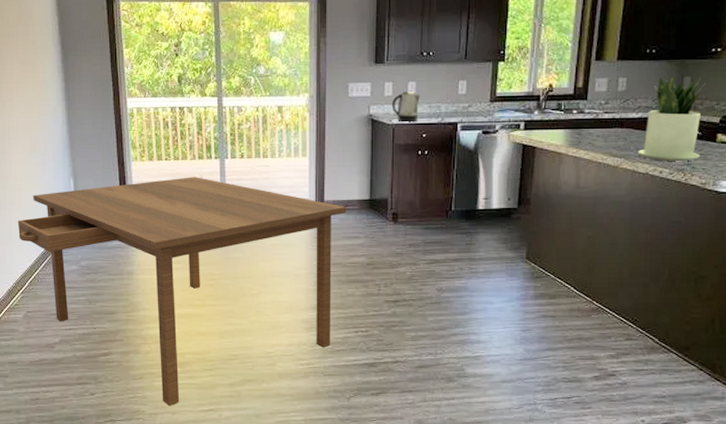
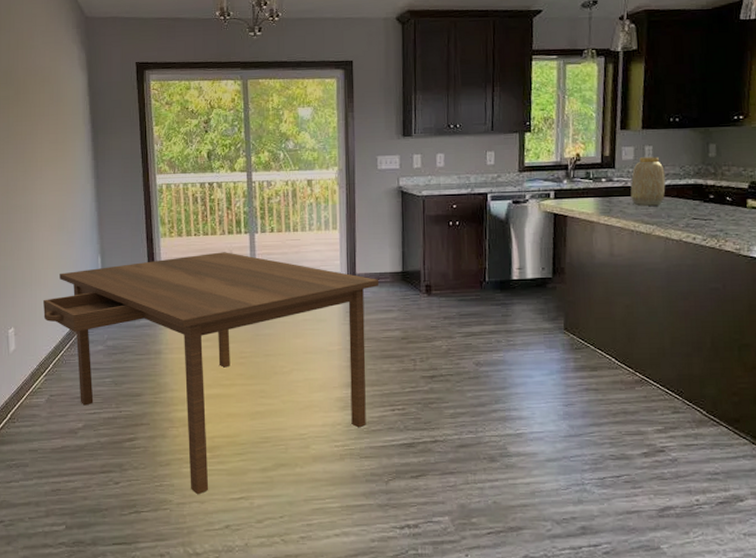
kettle: present [391,91,420,121] -> none [420,163,449,193]
vase: none [601,89,637,139] -> present [630,157,666,206]
planter: present [637,76,707,162] -> none [669,144,732,228]

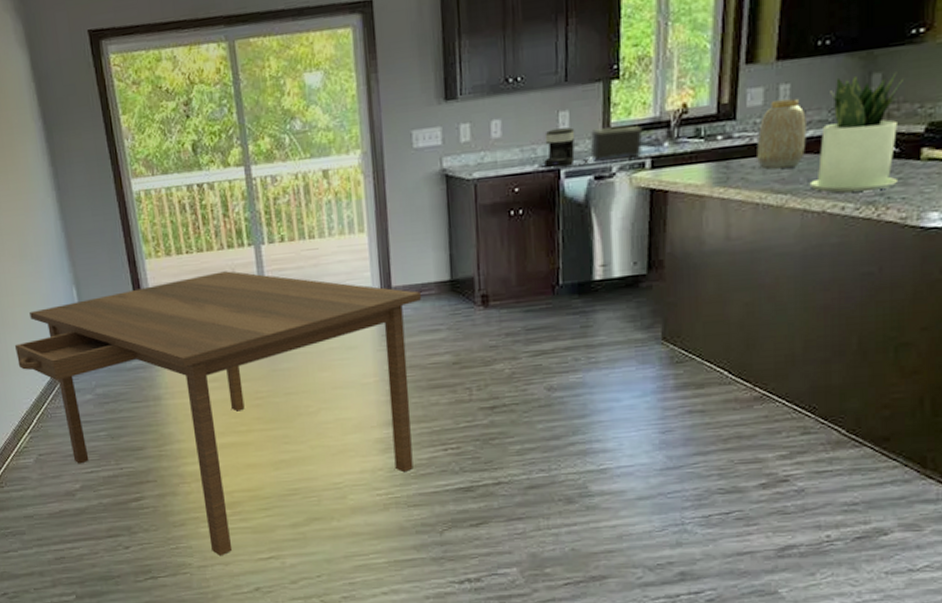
coffee maker: none [472,164,509,193] -> present [539,127,589,169]
toaster: none [509,166,548,190] -> present [590,125,643,161]
planter: none [669,144,732,228] -> present [809,72,905,193]

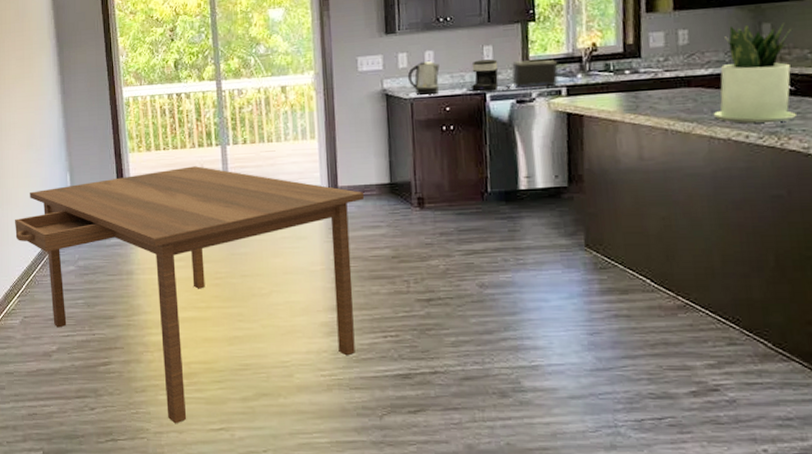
kettle: none [470,132,508,174] -> present [407,61,440,95]
vase: present [757,98,806,170] -> none [661,42,707,101]

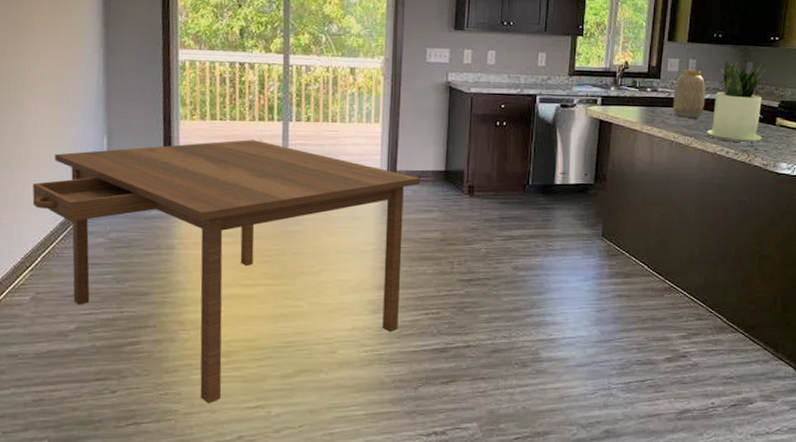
kettle: present [407,61,440,95] -> none [470,60,499,91]
coffee maker: present [468,59,511,93] -> none [521,65,557,96]
toaster: present [512,59,559,88] -> none [559,70,597,96]
vase: none [661,42,707,101] -> present [673,70,705,118]

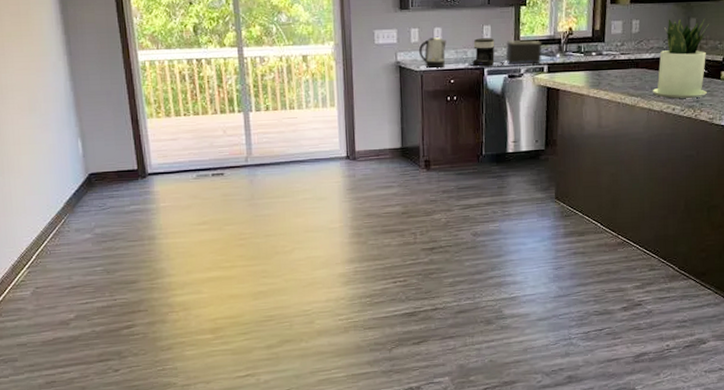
dining table: present [32,140,421,404] -> none [19,132,379,376]
kettle: none [470,60,499,91] -> present [418,37,446,68]
coffee maker: none [521,65,557,96] -> present [469,38,504,68]
toaster: none [559,70,597,96] -> present [505,40,542,65]
vase: present [673,70,705,118] -> none [618,31,650,79]

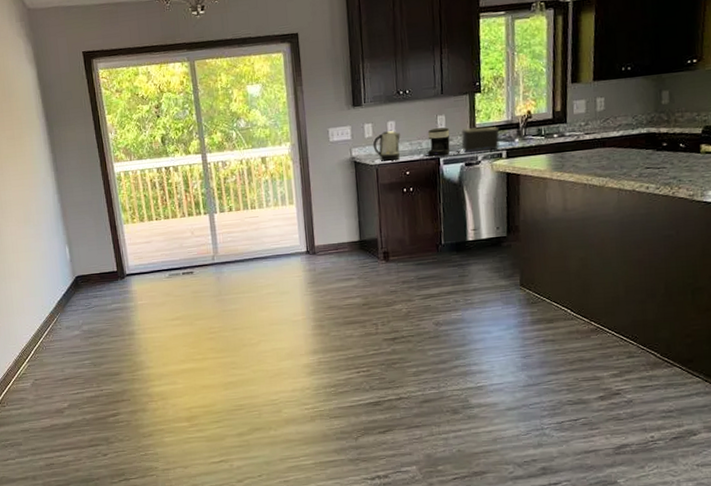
planter: present [652,18,710,99] -> none [622,90,685,177]

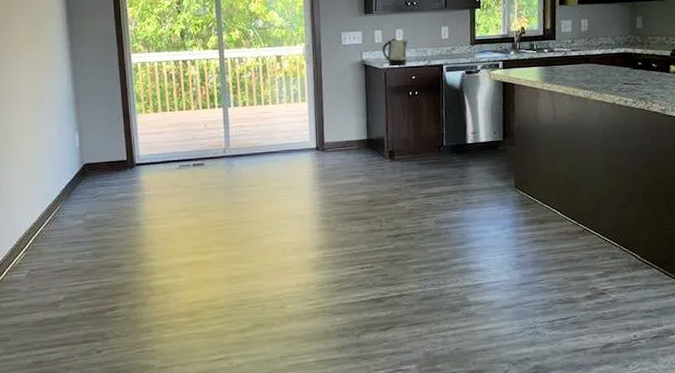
coffee maker: present [424,127,461,158] -> none [429,38,462,65]
toaster: present [461,126,500,152] -> none [462,39,497,61]

